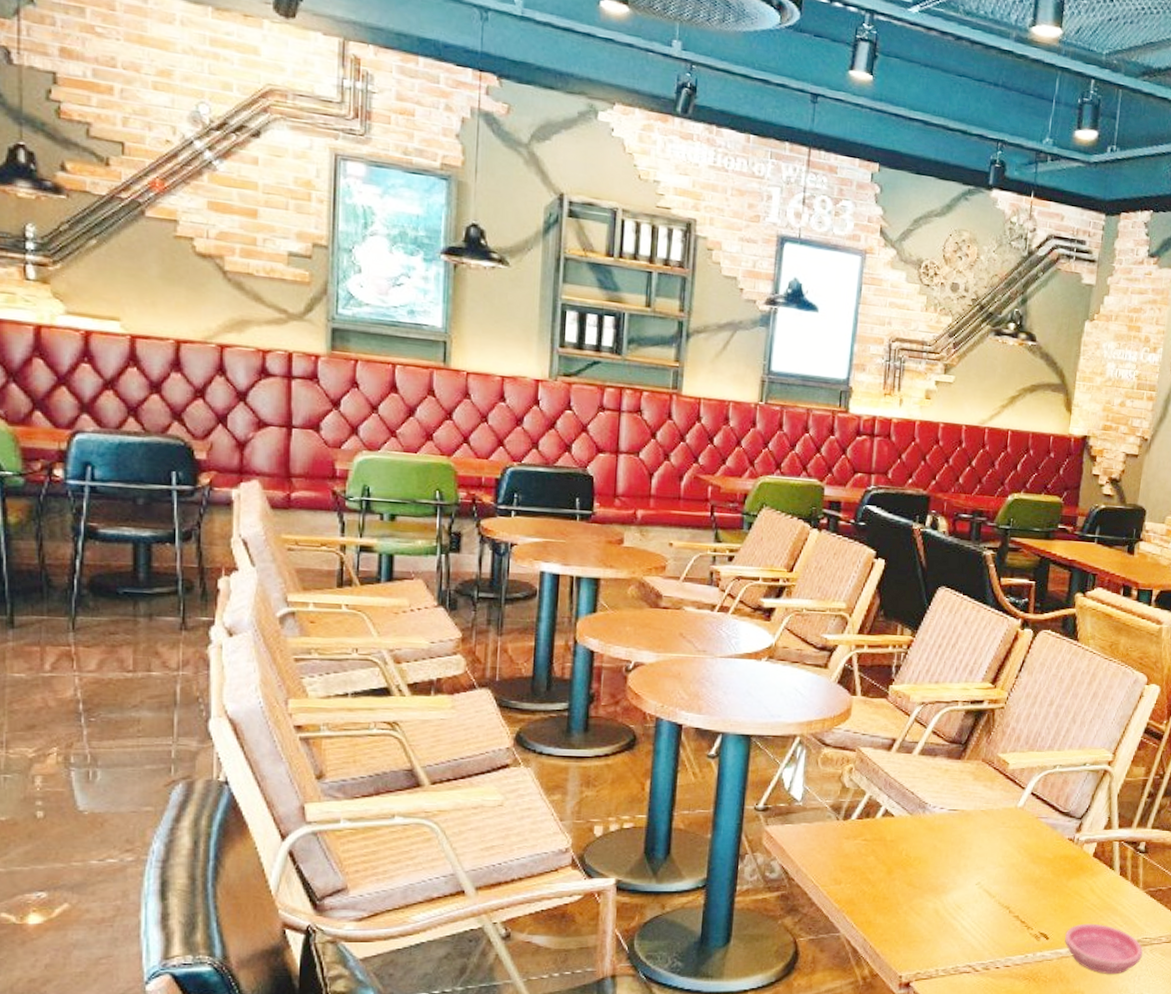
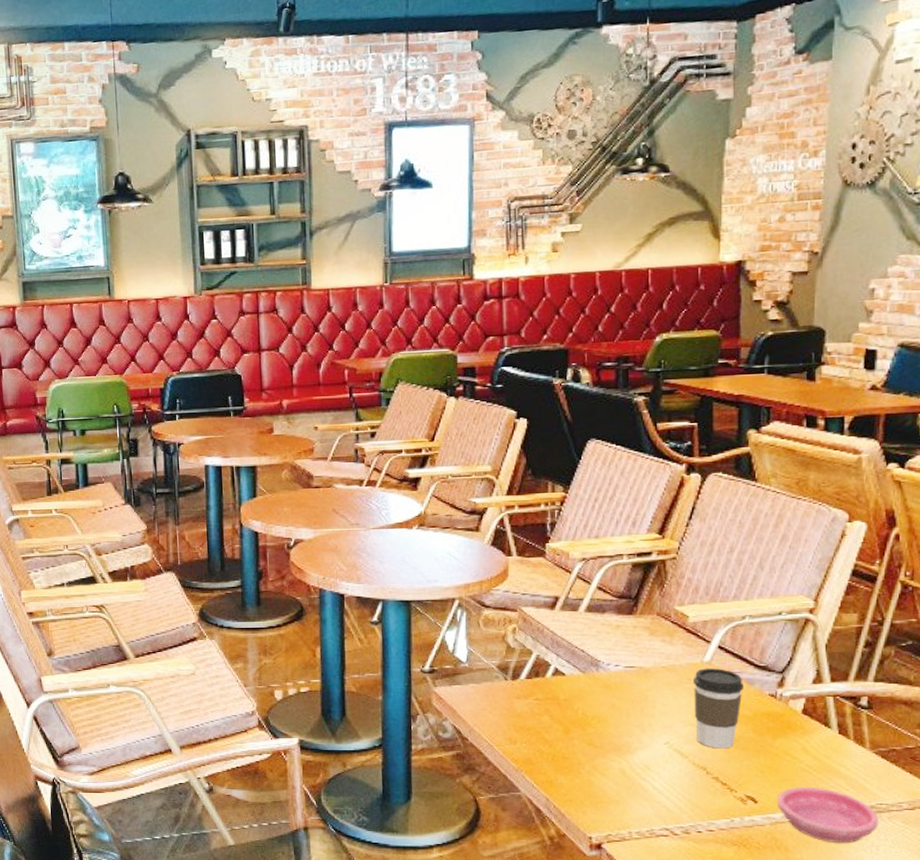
coffee cup: none [1004,813,1048,889] -> present [692,668,743,749]

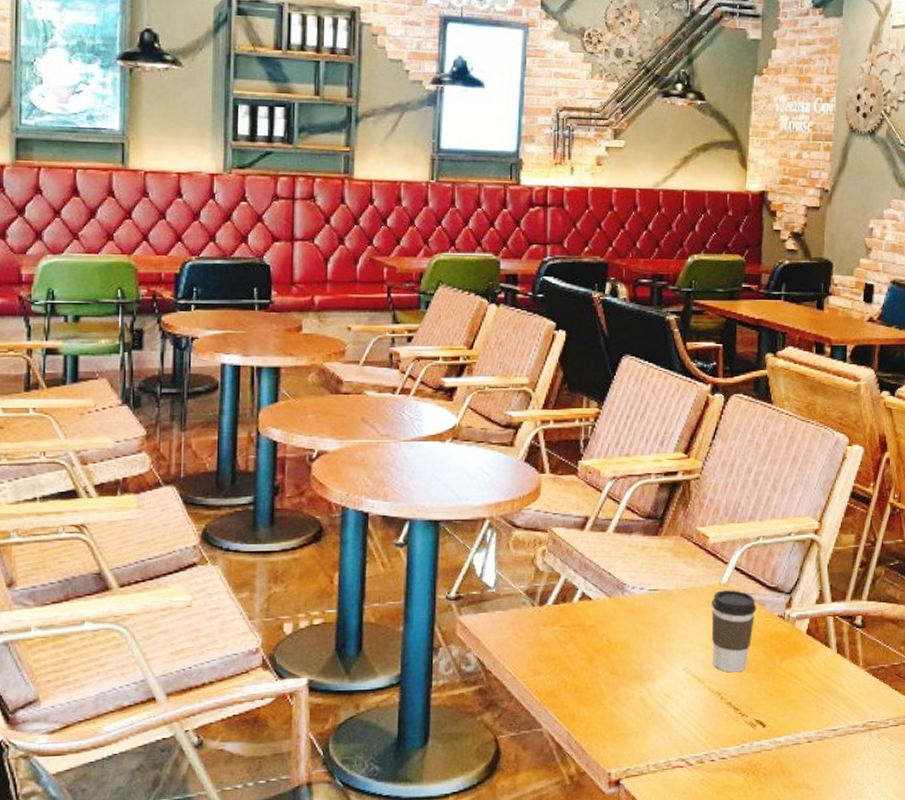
saucer: present [778,786,879,844] -> none [783,707,869,764]

